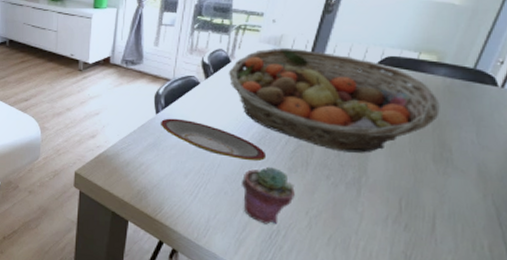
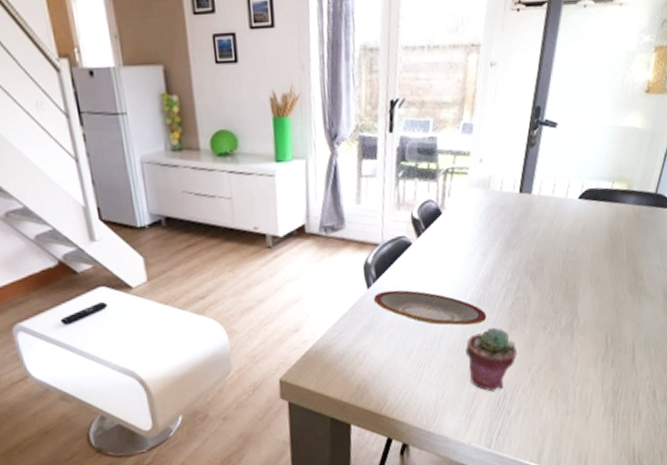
fruit basket: present [228,48,440,153] -> none [440,190,632,298]

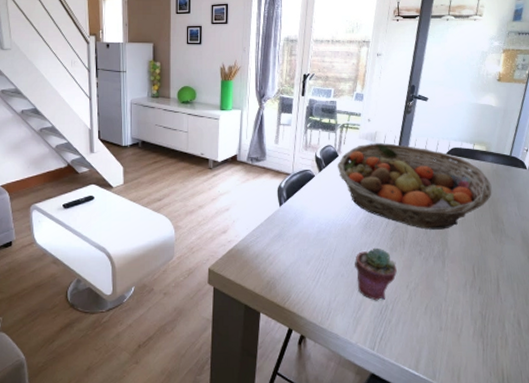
plate: present [374,289,487,326] -> none [284,209,373,244]
fruit basket: none [440,190,632,298] -> present [337,143,492,230]

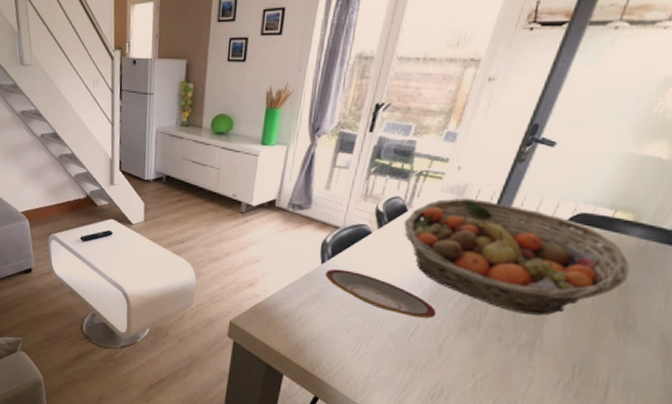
plate: none [284,209,373,244] -> present [326,269,437,319]
potted succulent: present [355,247,397,301] -> none [407,325,464,385]

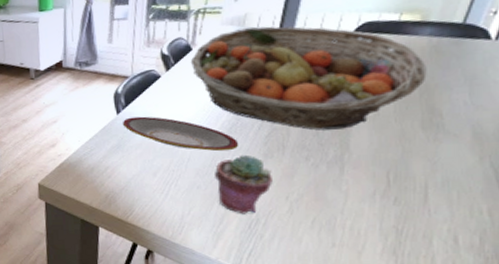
potted succulent: none [407,325,464,385] -> present [215,154,273,214]

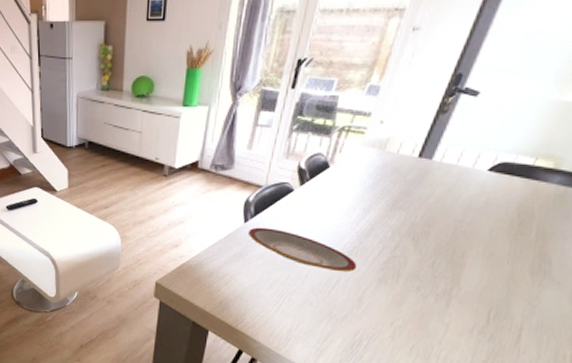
fruit basket: present [190,26,427,131] -> none [325,153,549,265]
potted succulent: present [215,154,273,214] -> none [328,278,383,335]

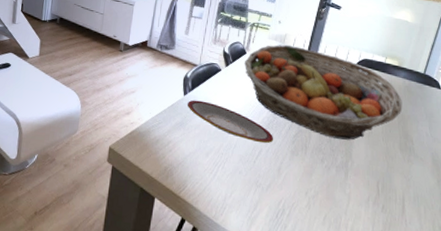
fruit basket: none [325,153,549,265] -> present [244,45,403,140]

